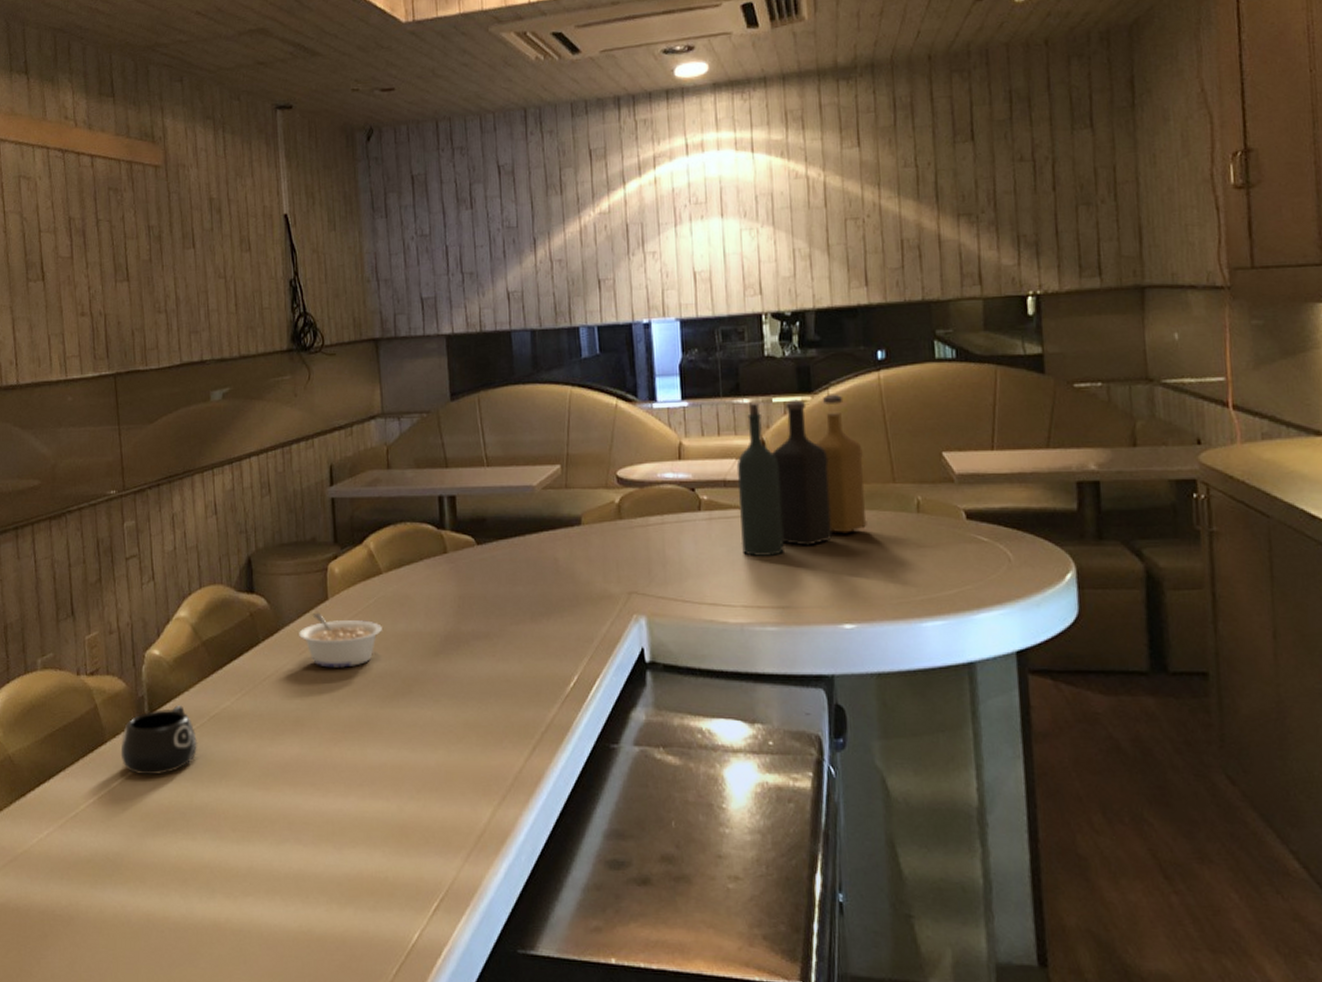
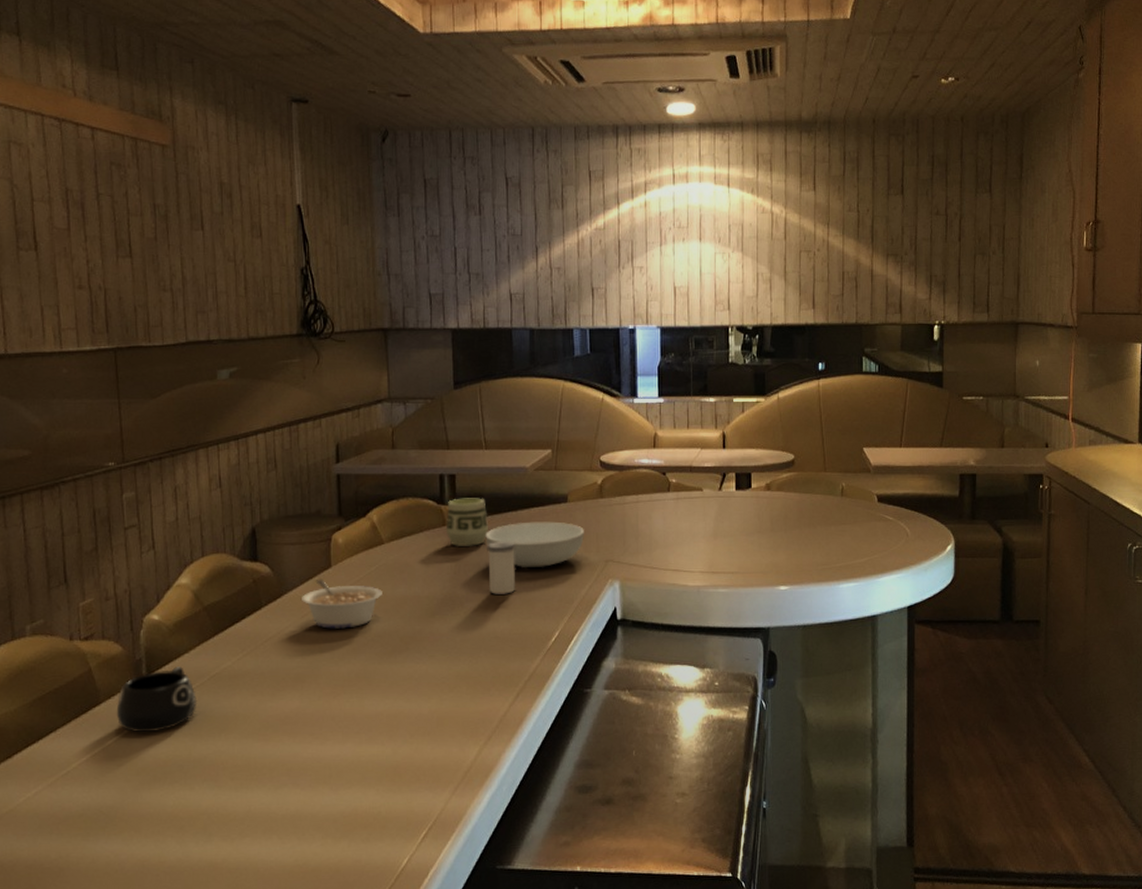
cup: none [448,521,494,576] -> present [447,498,488,546]
serving bowl: none [491,547,602,602] -> present [485,521,584,569]
salt shaker: none [493,570,527,631] -> present [487,541,516,594]
bottle: present [736,394,867,556] -> none [701,397,802,530]

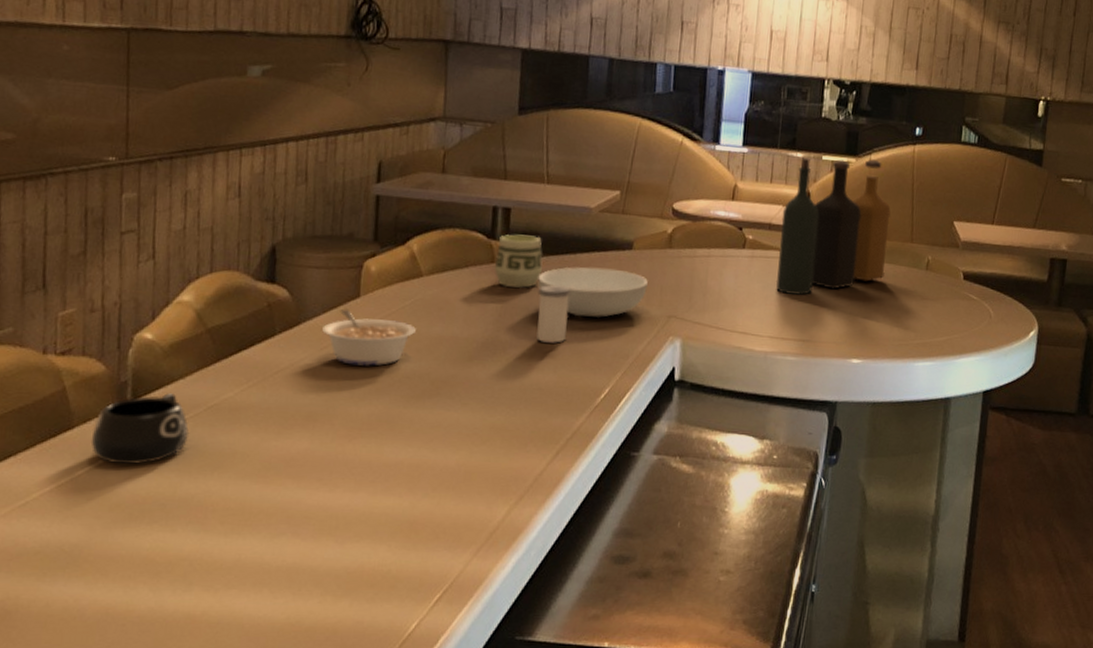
bottle: none [701,397,802,530] -> present [775,157,891,295]

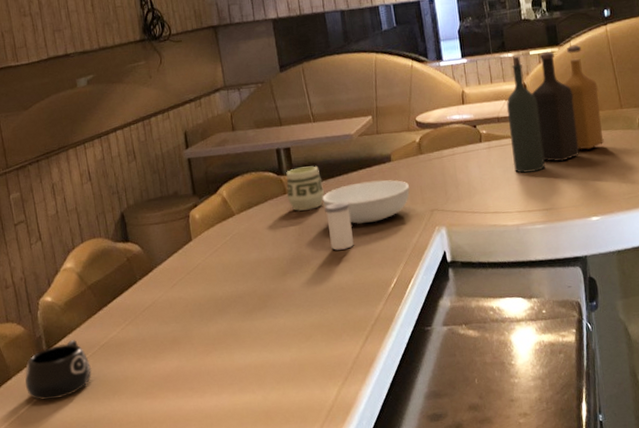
legume: present [321,308,416,366] -> none [169,251,239,295]

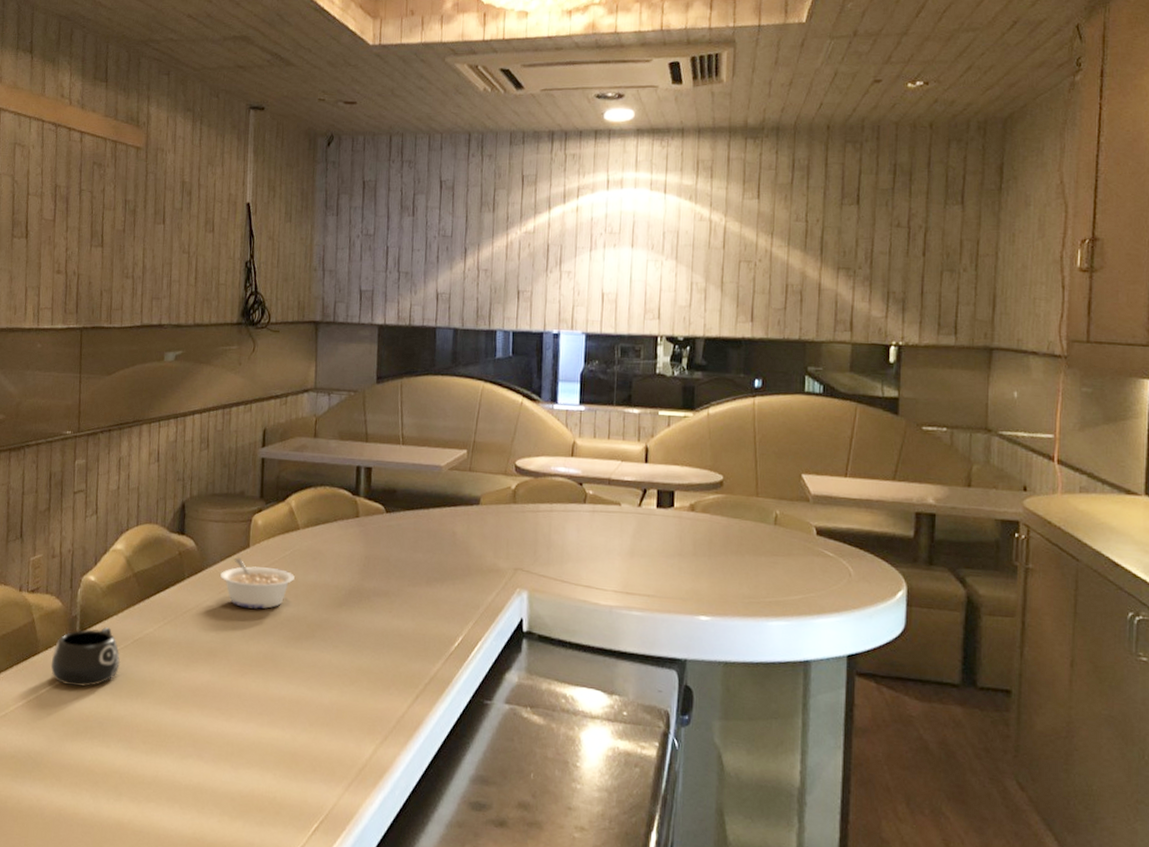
legume: none [169,251,239,295] -> present [219,557,295,609]
cup: present [286,165,324,211] -> none [359,491,400,541]
serving bowl: present [322,180,410,225] -> none [396,521,495,569]
salt shaker: present [324,202,355,250] -> none [396,537,425,592]
bottle: present [506,44,604,173] -> none [617,413,733,550]

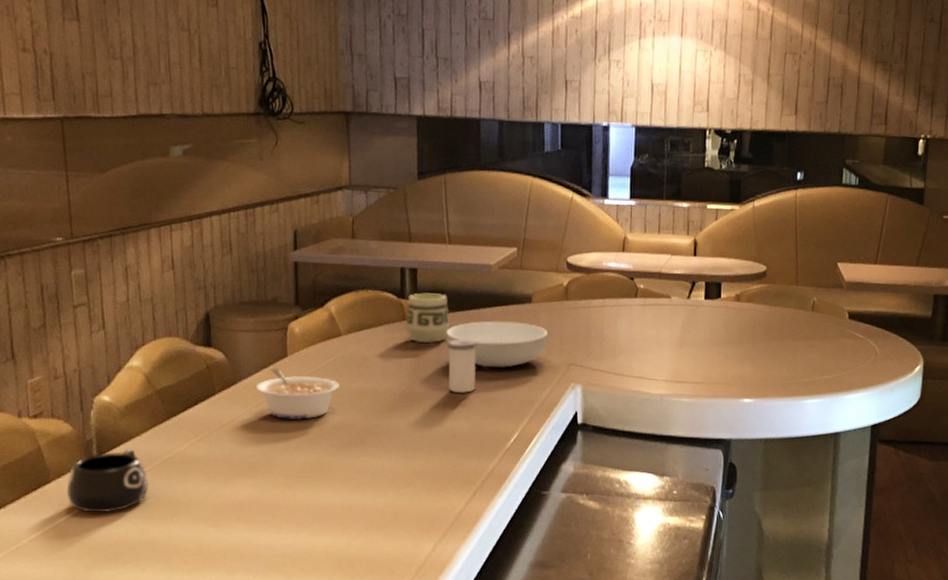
cup: none [359,491,400,541] -> present [406,293,449,343]
serving bowl: none [396,521,495,569] -> present [446,321,548,368]
salt shaker: none [396,537,425,592] -> present [447,339,476,393]

